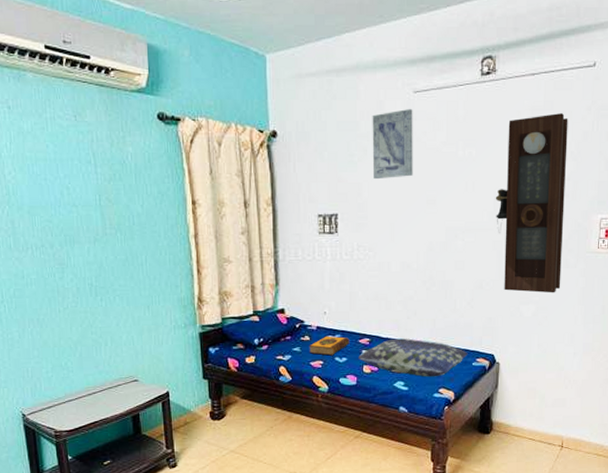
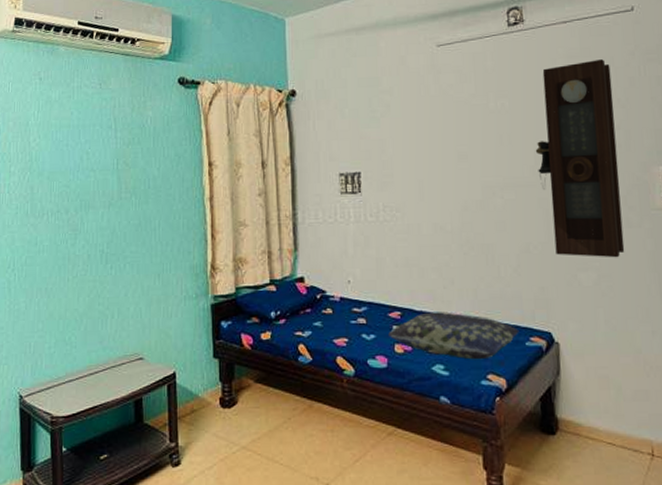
hardback book: present [309,335,350,356] -> none [331,308,378,332]
wall art: present [372,108,413,180] -> none [394,62,441,135]

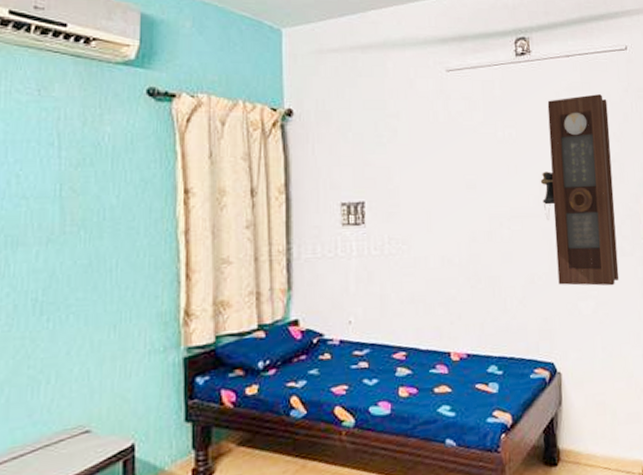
cushion: present [389,312,519,360] -> none [392,348,524,398]

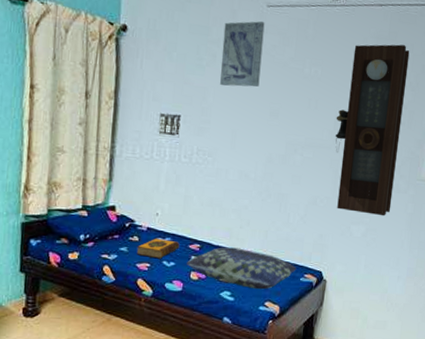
hardback book: none [329,351,382,378] -> present [136,238,180,259]
cushion: none [392,348,524,398] -> present [187,247,297,290]
wall art: none [402,87,450,163] -> present [220,21,265,87]

